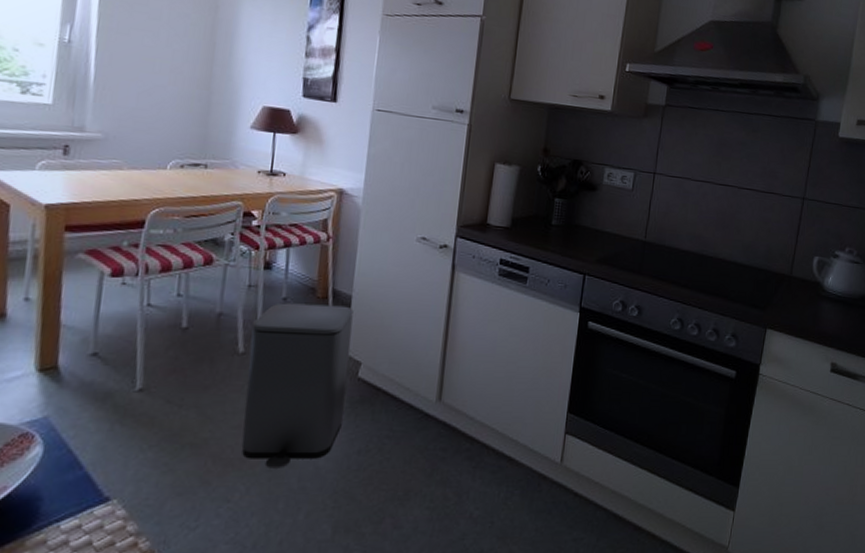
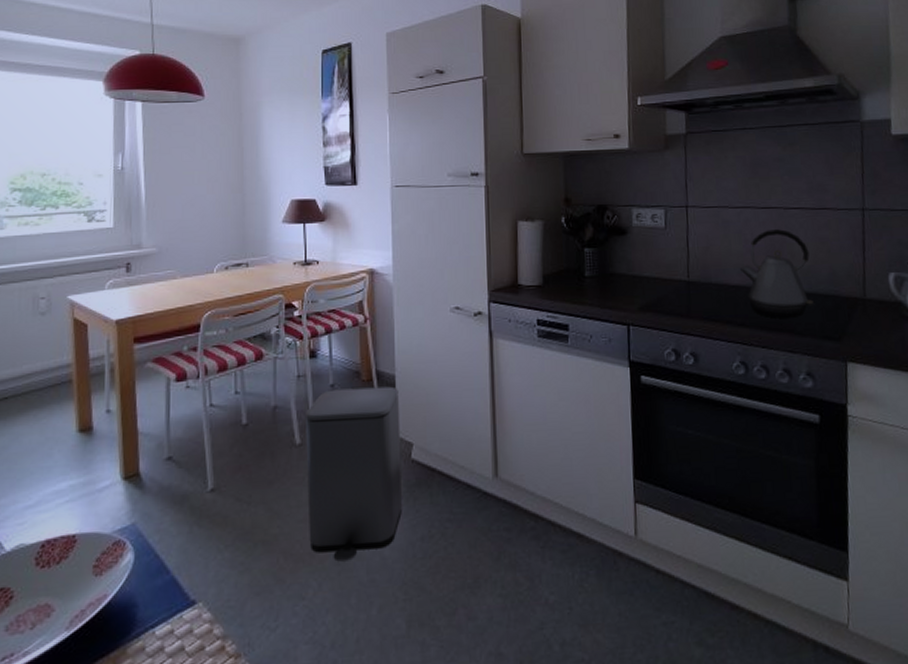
kettle: none [691,205,753,285] -> present [739,229,814,318]

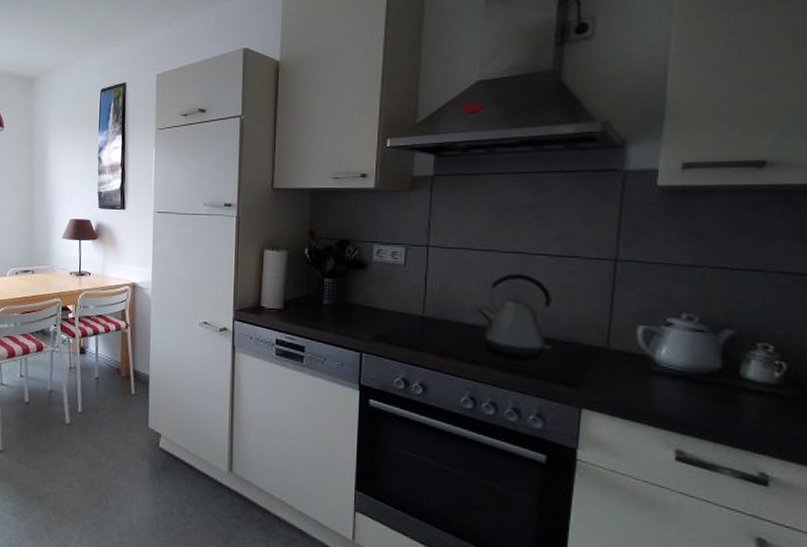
pedal bin: present [304,386,402,562] -> none [73,381,152,523]

